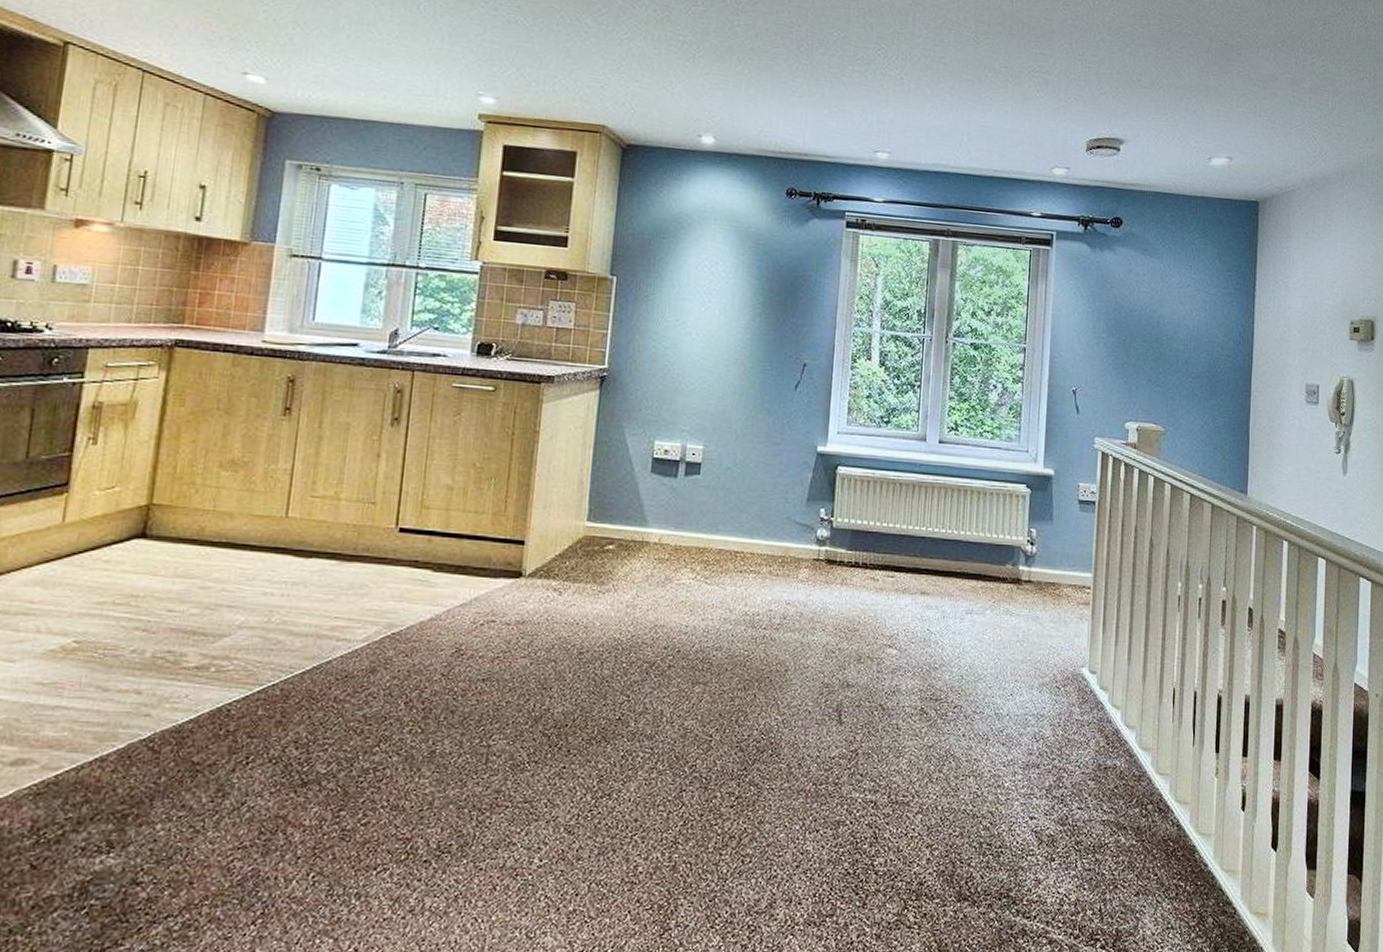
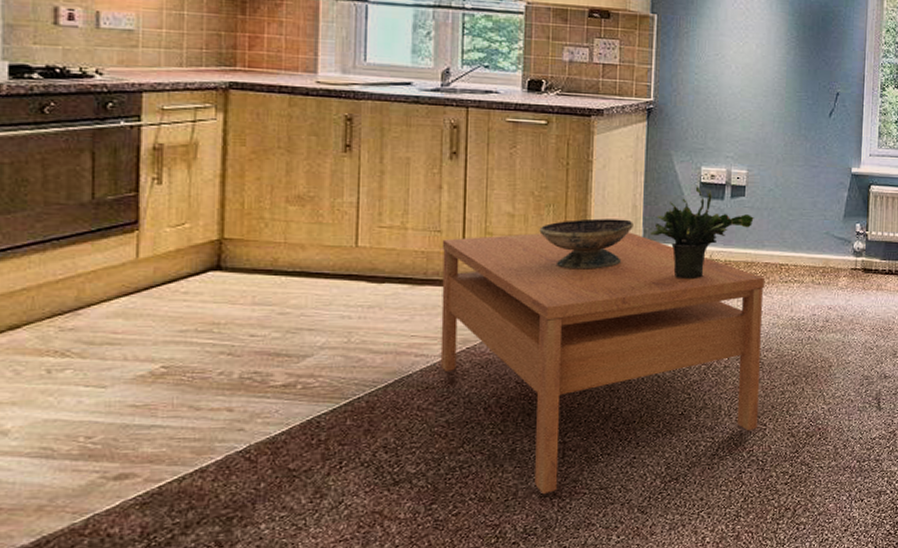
coffee table: none [362,508,717,806] -> present [440,232,764,495]
decorative bowl: none [478,494,579,551] -> present [539,218,633,269]
potted plant: none [595,462,709,566] -> present [649,186,754,280]

